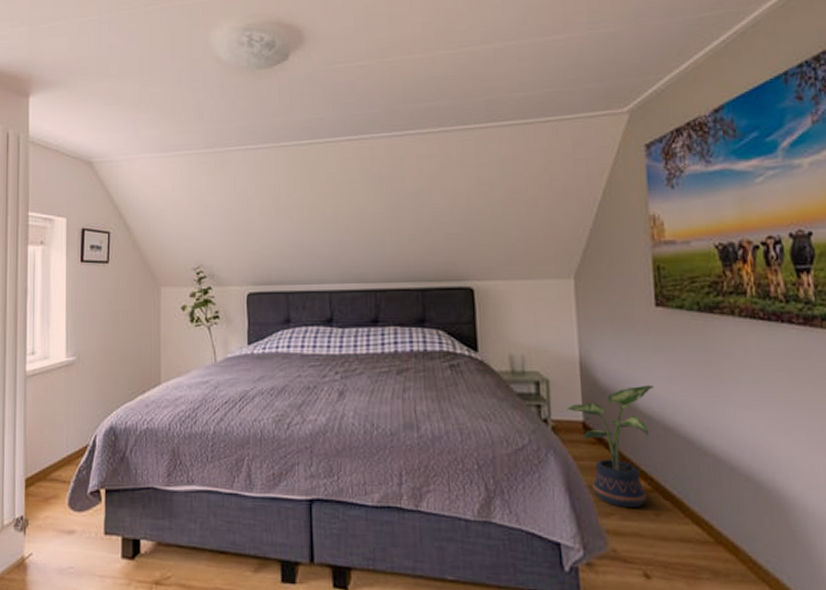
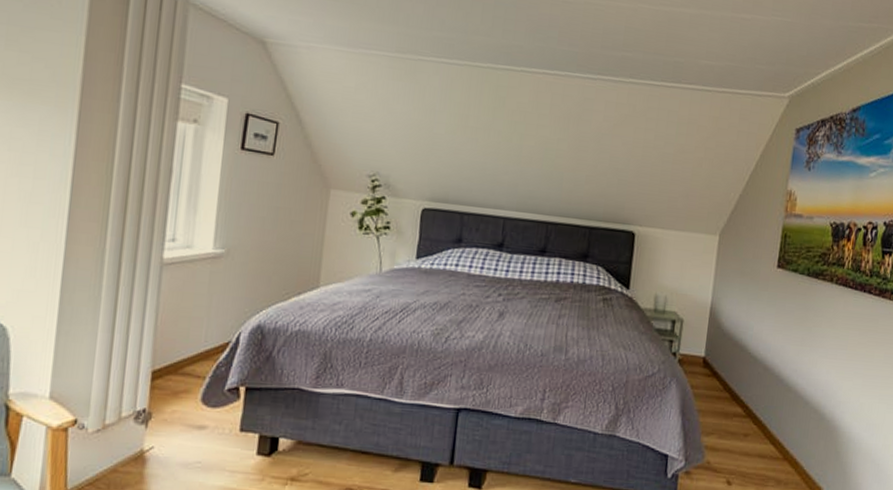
potted plant: present [566,384,654,507] -> none [693,331,763,429]

